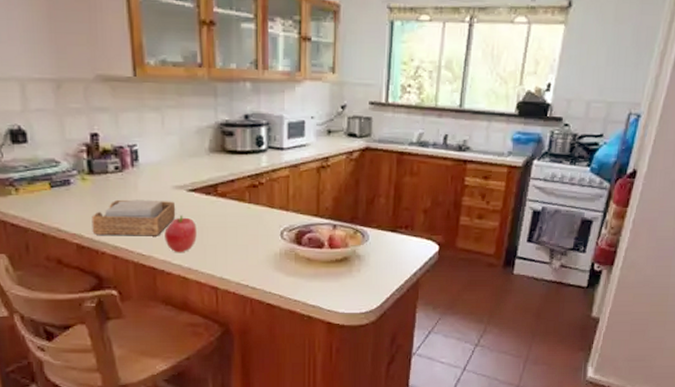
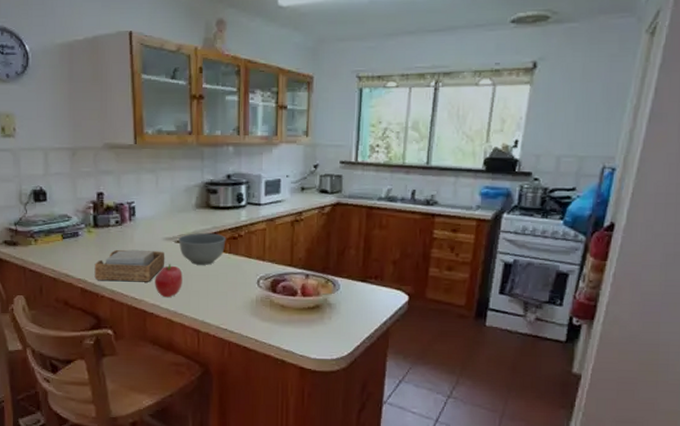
bowl: none [190,180,245,216] -> present [178,233,226,265]

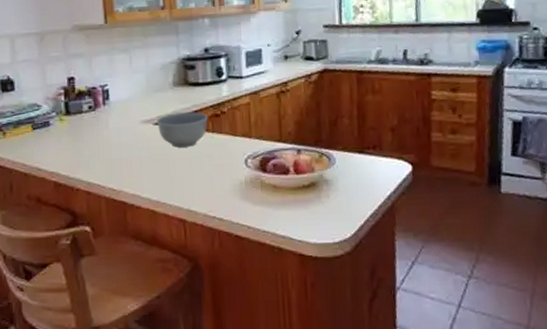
napkin holder: present [94,249,165,282] -> none [68,135,144,172]
fruit: present [155,264,183,298] -> none [133,149,164,186]

